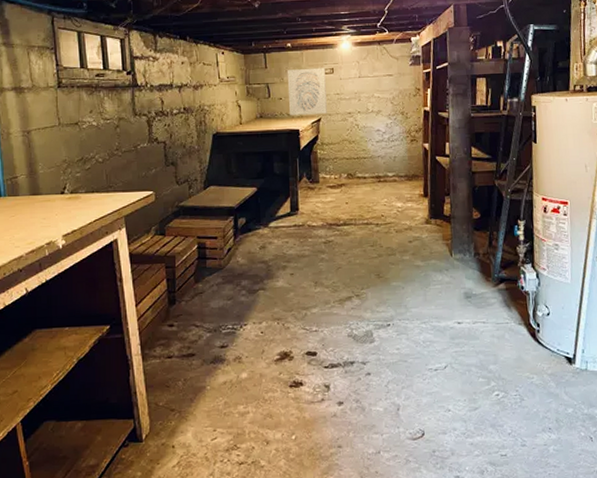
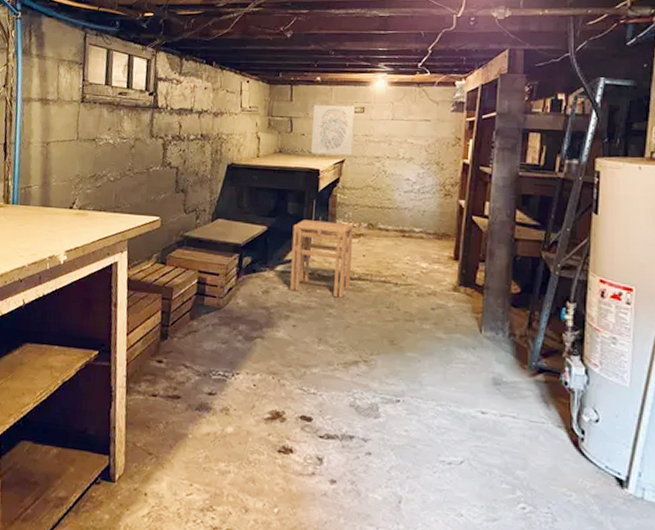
stool: none [281,176,337,244] -> present [290,220,354,298]

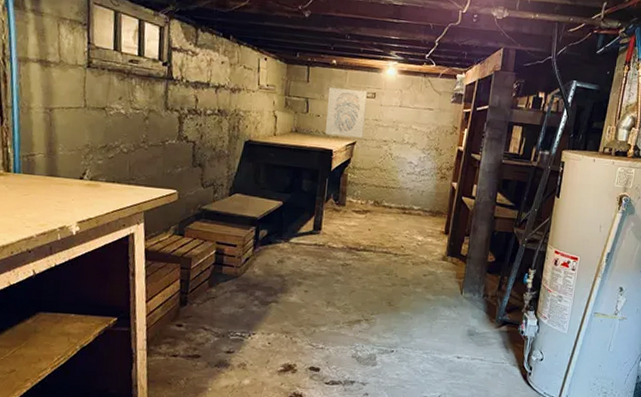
stool: present [290,220,354,298] -> none [303,196,362,267]

